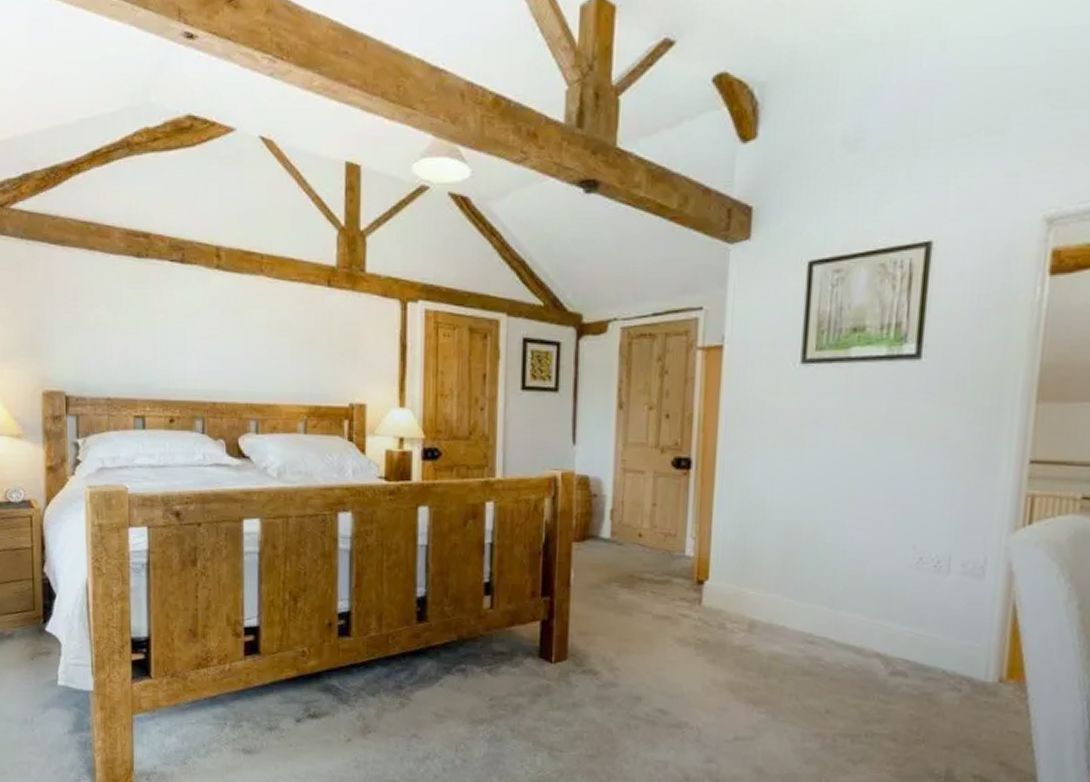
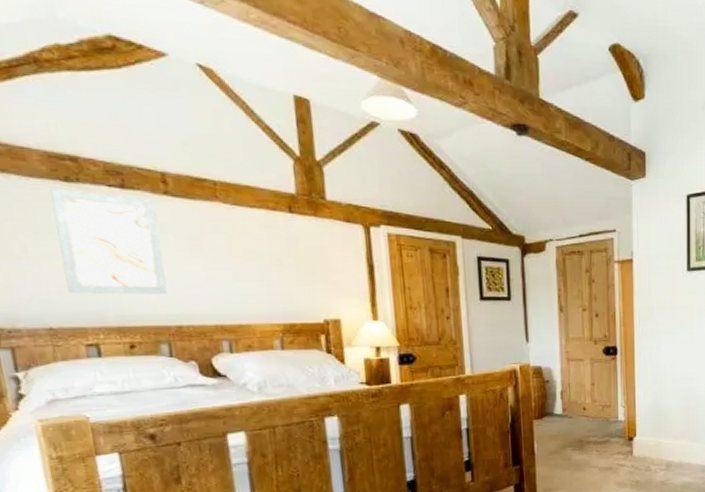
wall art: none [124,263,208,369] -> present [50,187,168,295]

